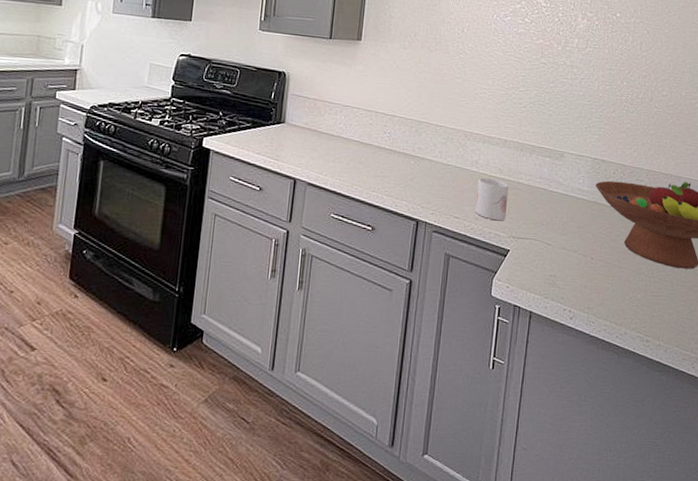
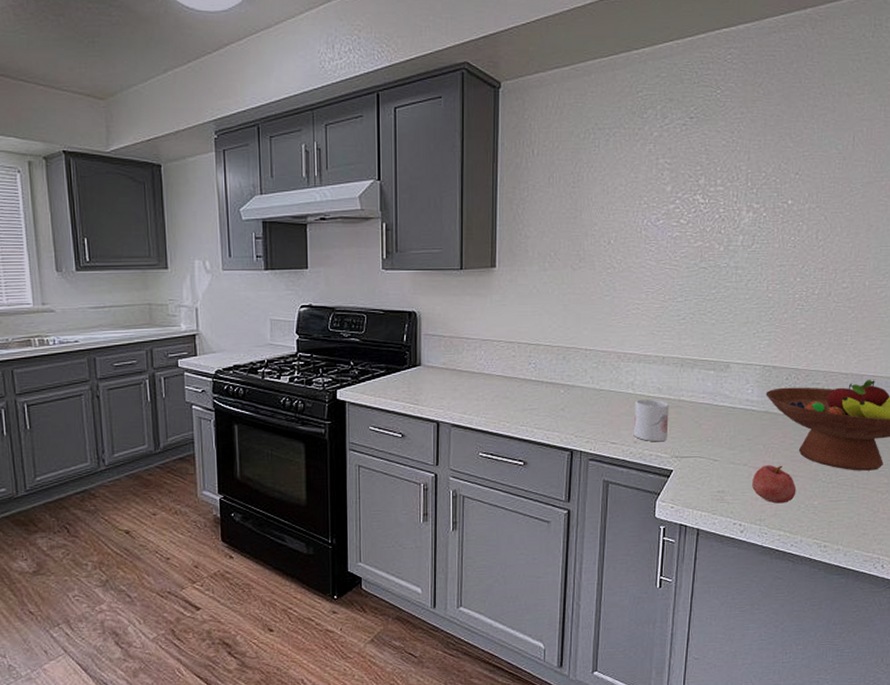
apple: none [581,254,622,294] -> present [752,465,797,504]

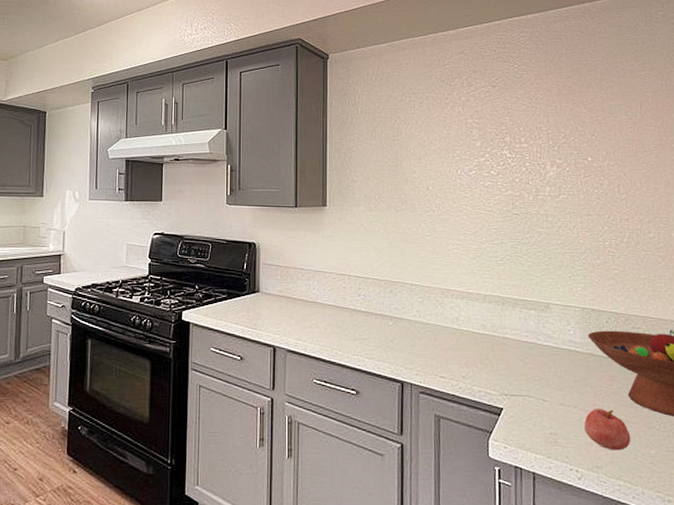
mug: present [633,399,669,442] -> none [461,334,495,379]

